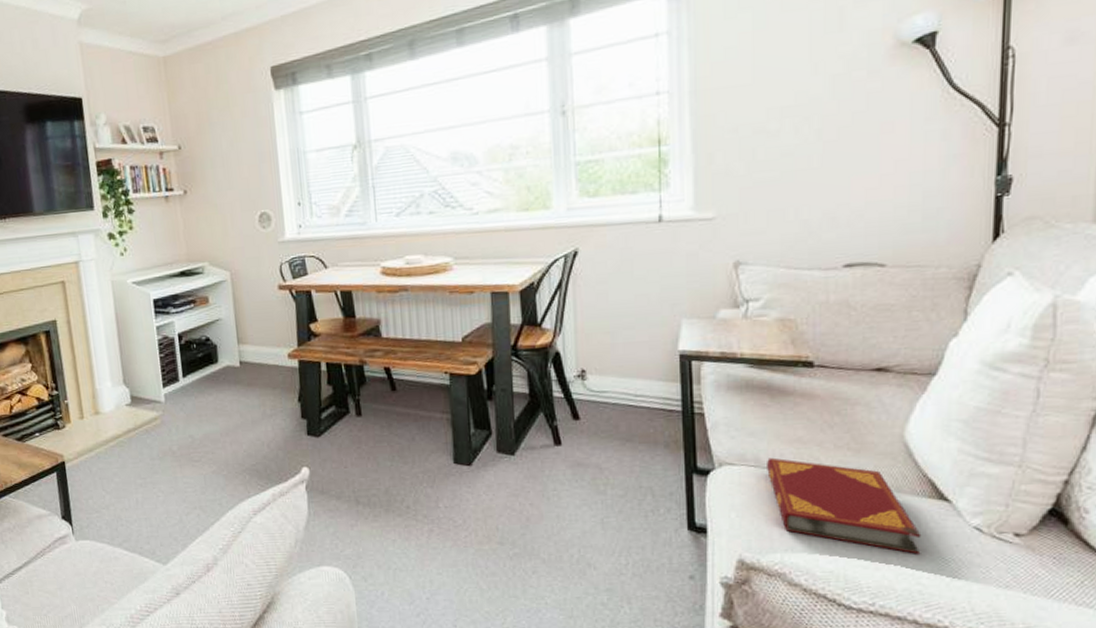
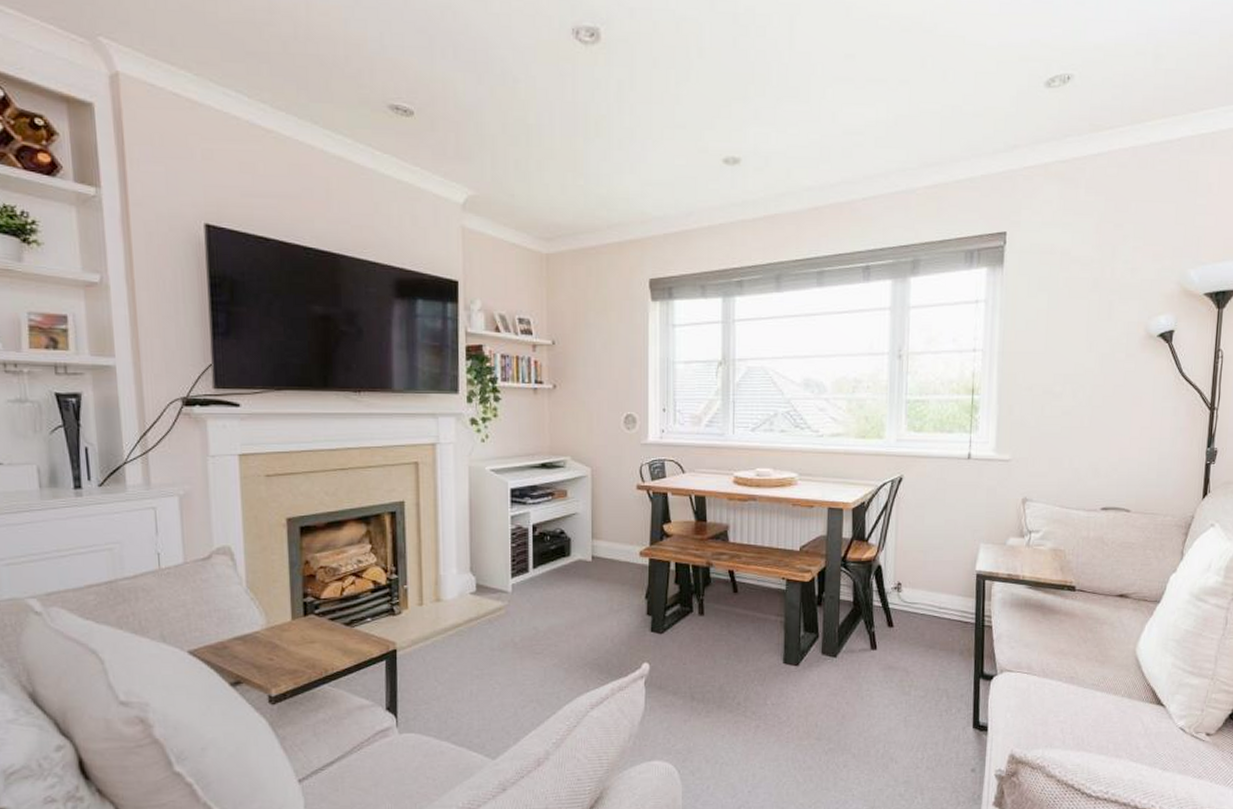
hardback book: present [767,457,922,554] -> none [1036,666,1144,750]

